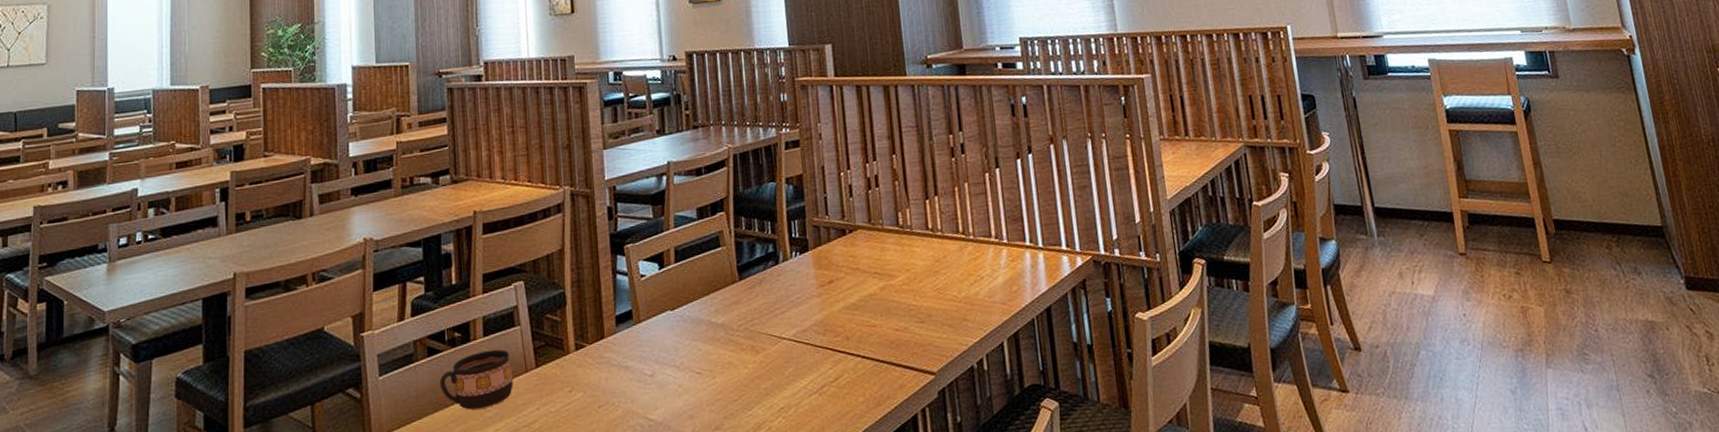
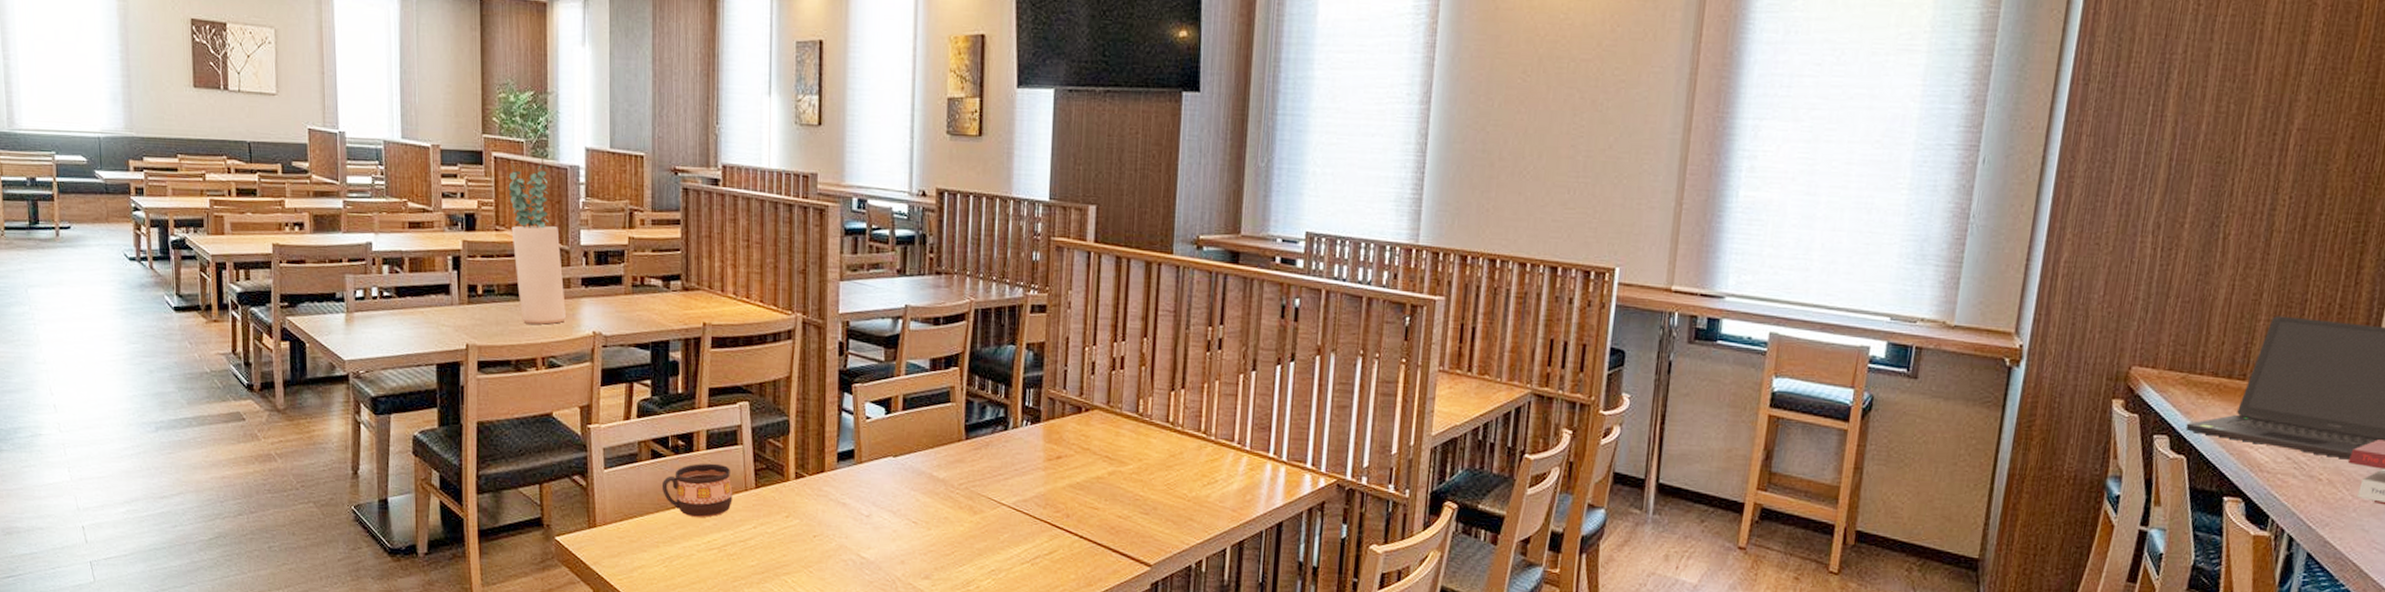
vase: none [277,80,336,242] -> present [508,155,566,325]

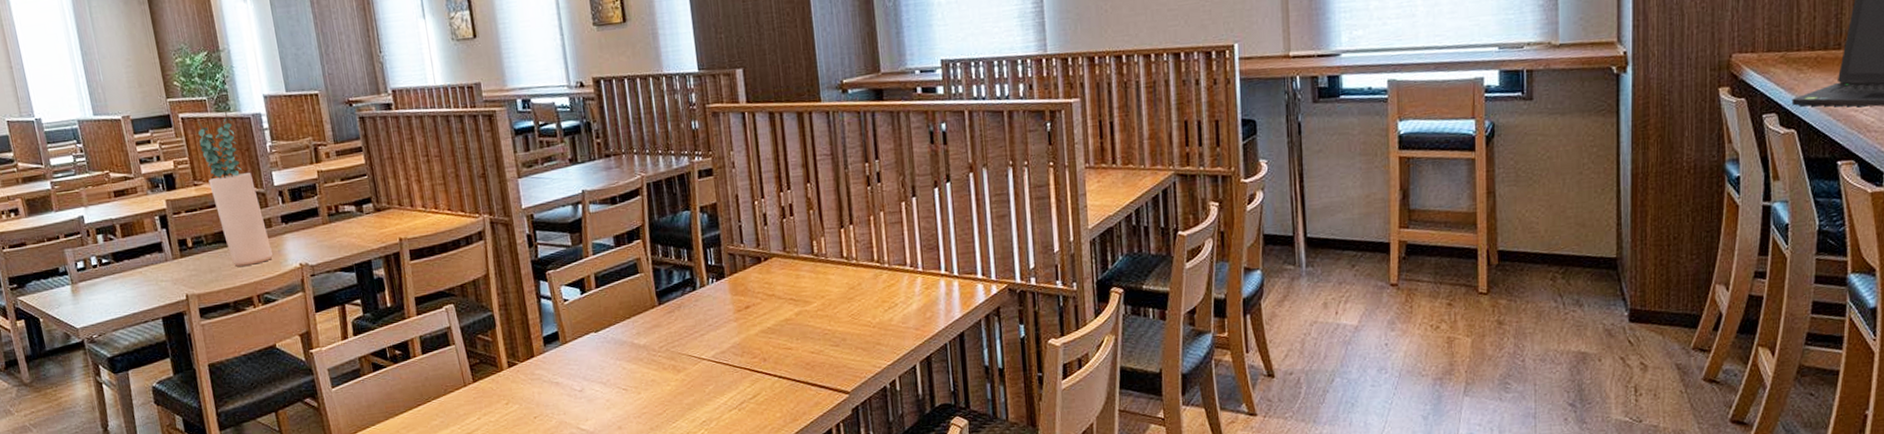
cup: present [661,463,733,517] -> none [386,366,455,419]

